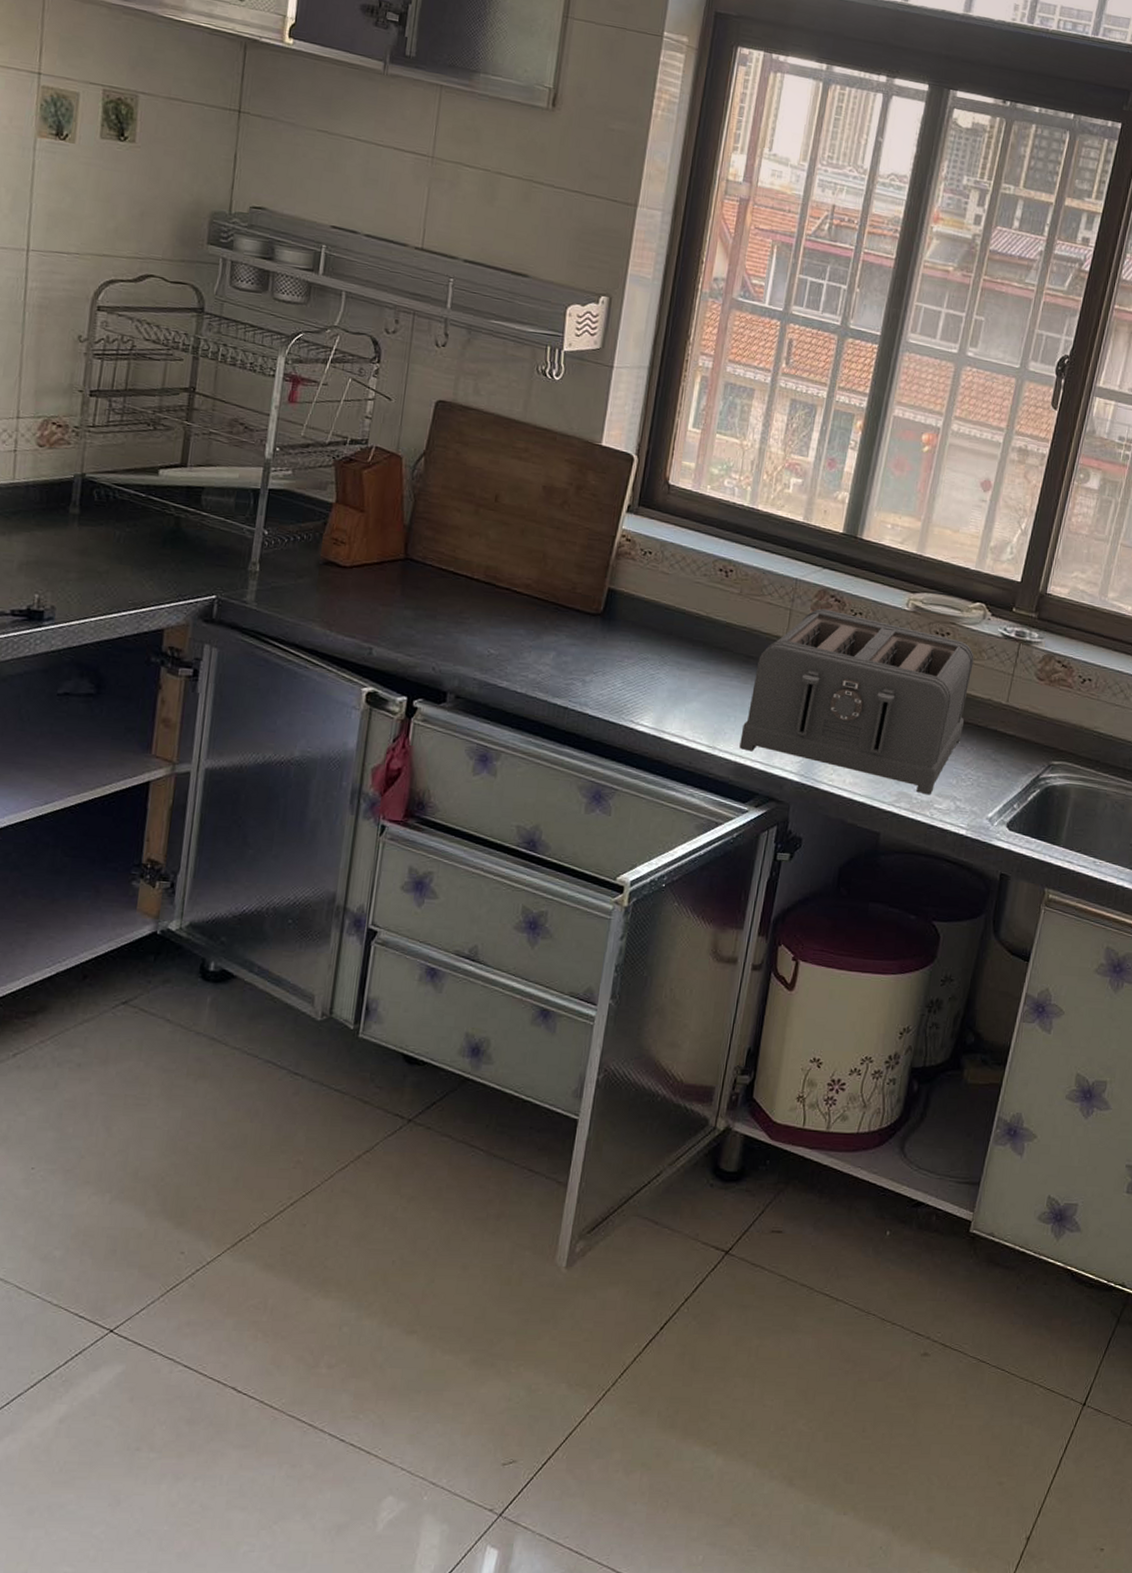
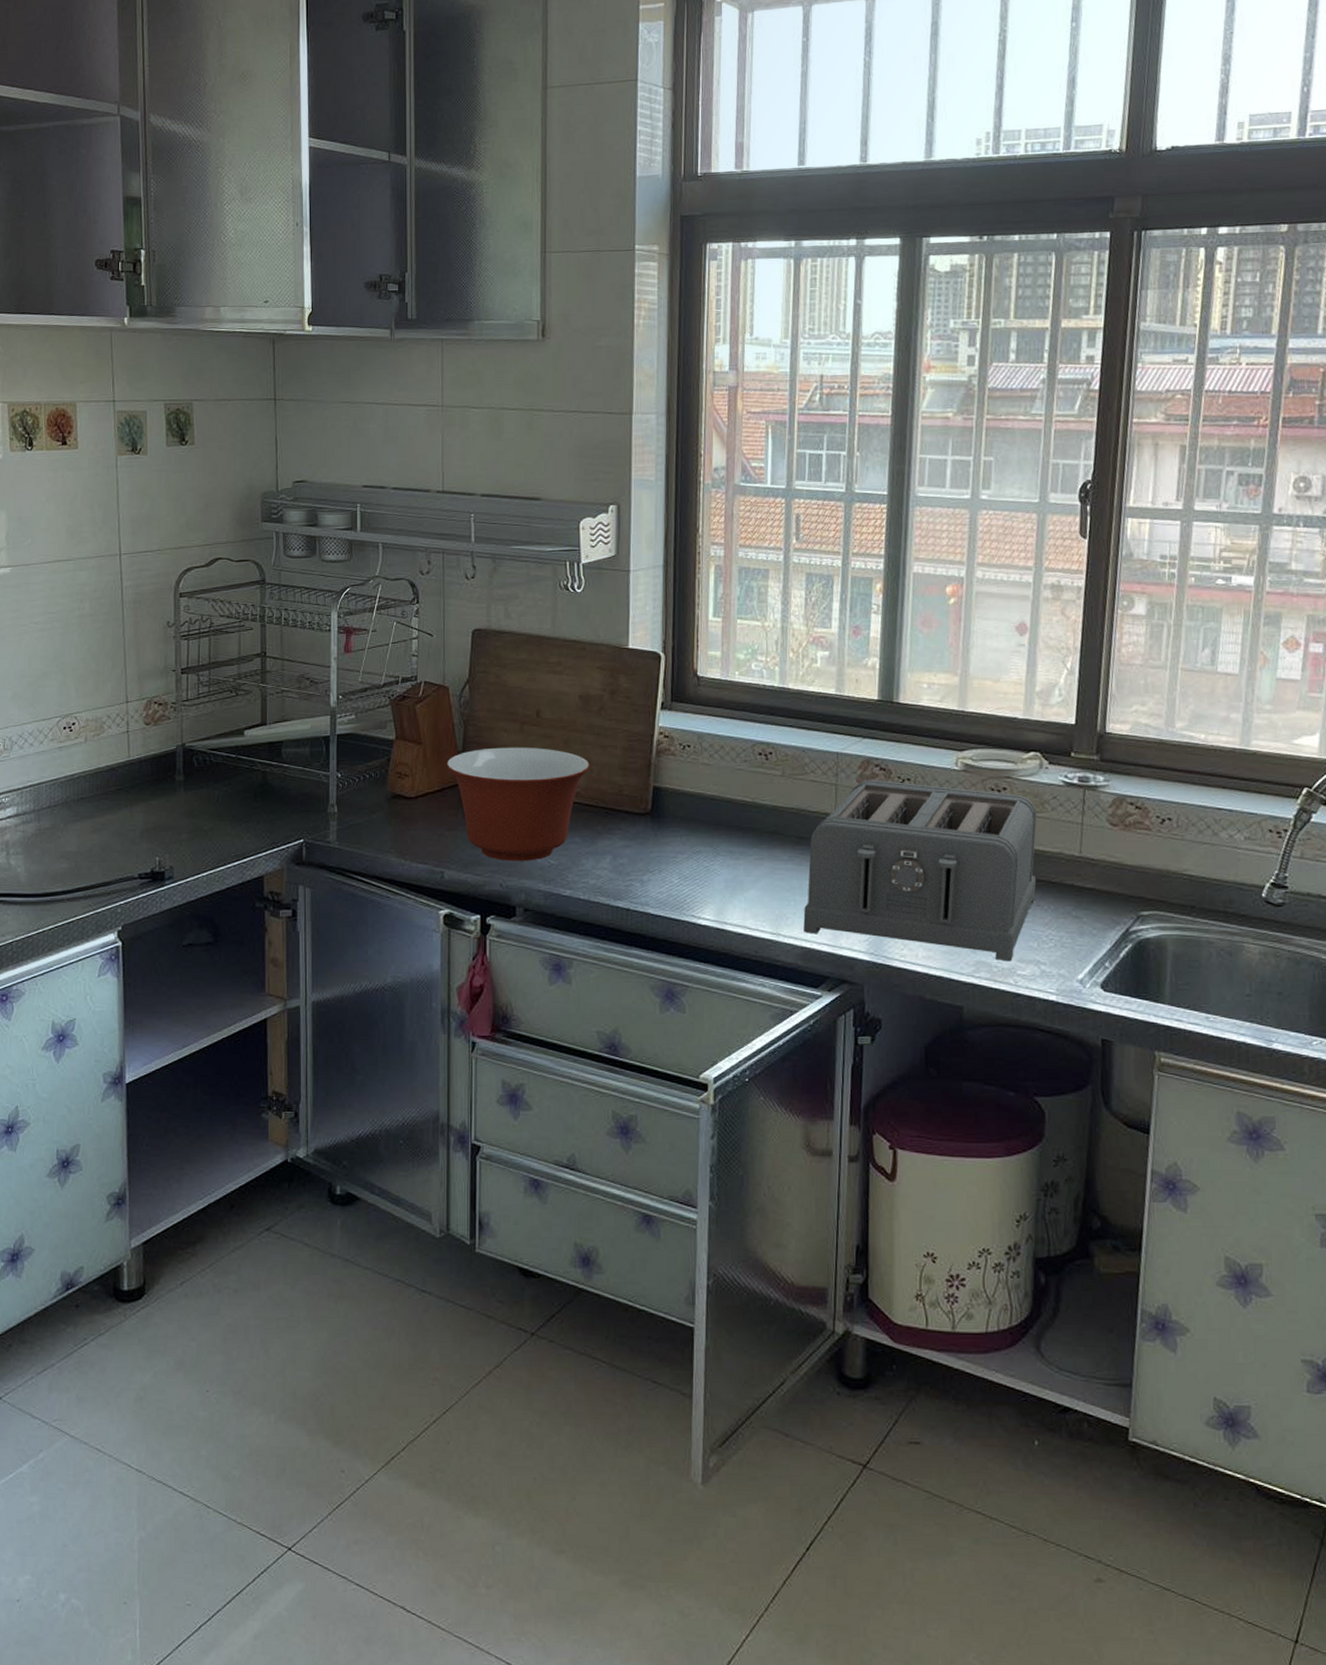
mixing bowl: none [389,526,545,648] -> present [446,747,590,861]

